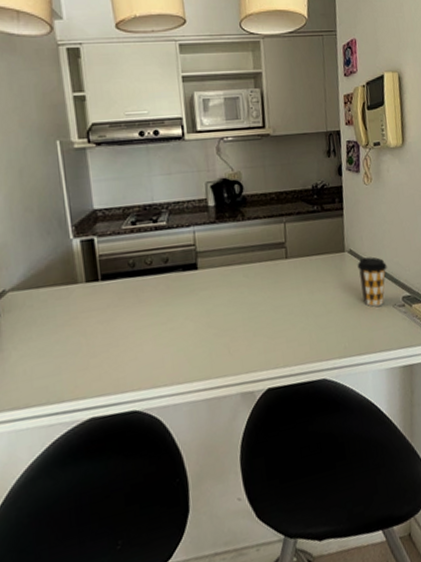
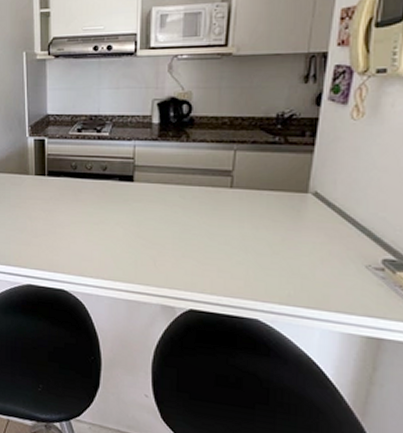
coffee cup: present [357,256,387,307] -> none [322,204,367,262]

